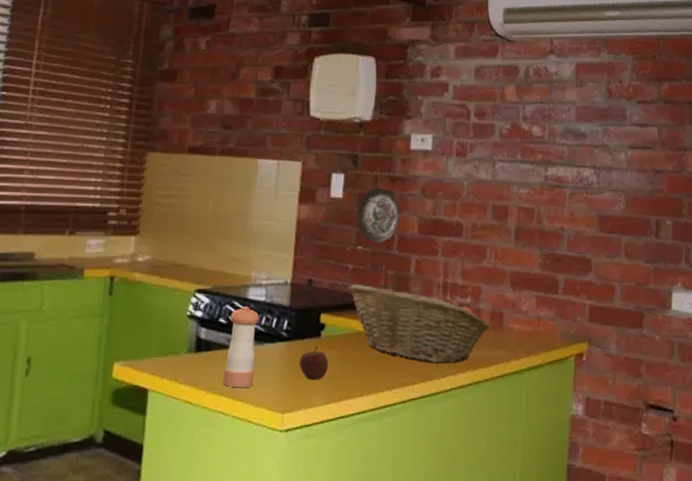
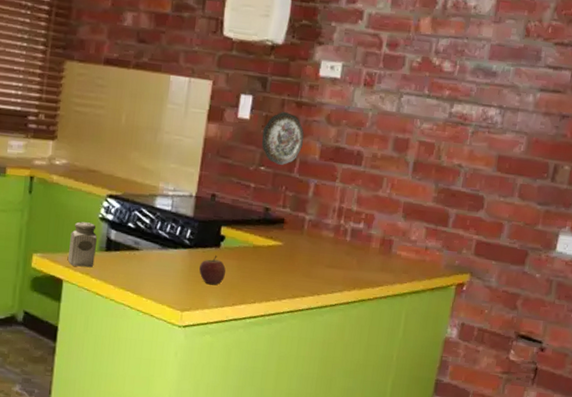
salt shaker: none [154,322,186,373] -> present [68,221,98,268]
pepper shaker: present [223,306,260,388] -> none [130,214,165,287]
fruit basket: present [347,284,491,363] -> none [248,201,380,282]

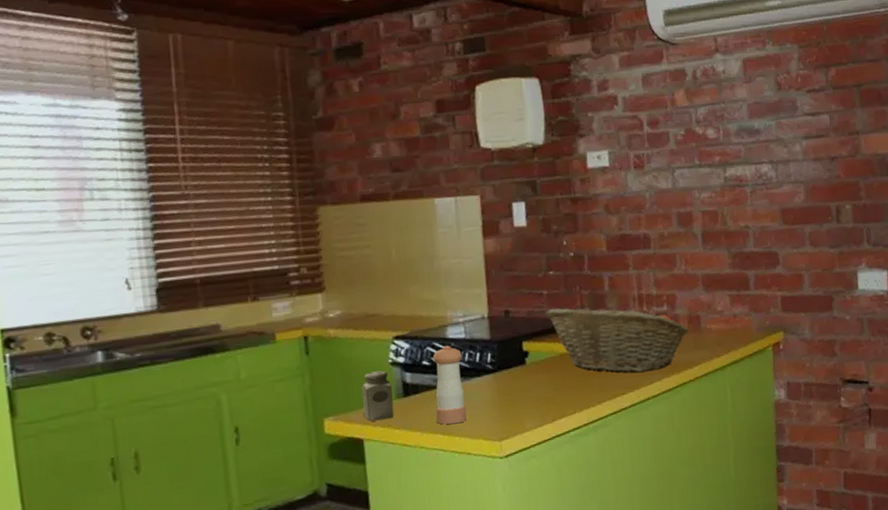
pepper shaker: none [130,214,165,287] -> present [432,346,467,425]
apple: present [199,255,226,285] -> none [508,373,538,406]
fruit basket: none [248,201,380,282] -> present [545,308,689,373]
decorative plate: present [262,112,304,165] -> none [542,211,587,266]

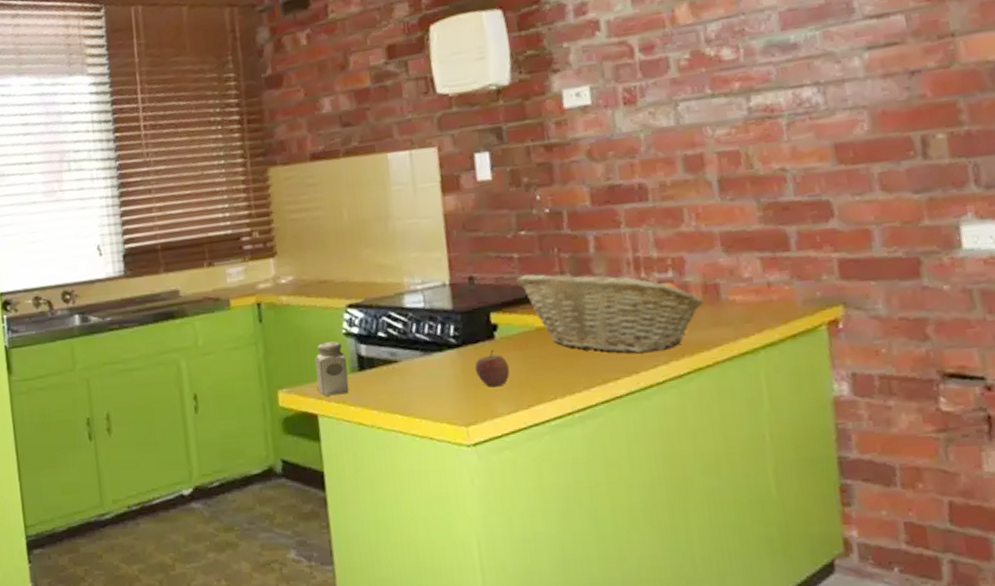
pepper shaker: present [432,346,467,425] -> none [388,316,428,405]
apple: none [508,373,538,406] -> present [475,349,510,387]

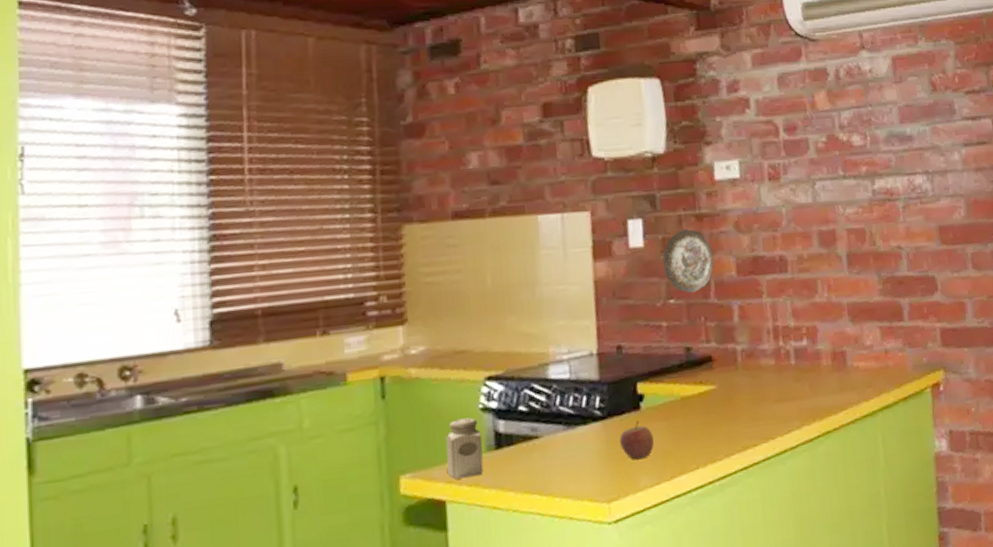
decorative plate: none [511,160,566,224] -> present [662,229,714,293]
fruit basket: present [516,274,705,353] -> none [664,342,833,420]

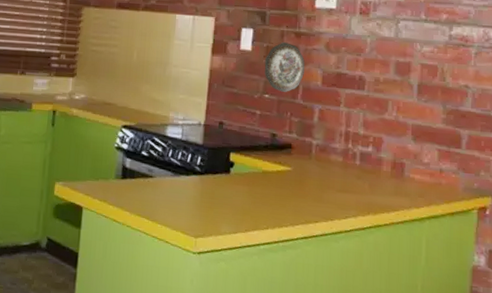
salt shaker: present [446,417,484,479] -> none [87,151,114,195]
apple: present [620,420,654,460] -> none [211,181,237,211]

